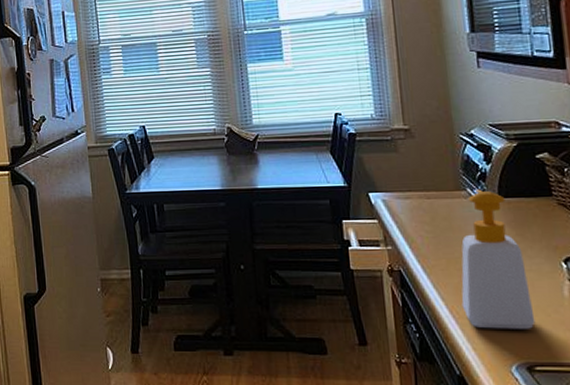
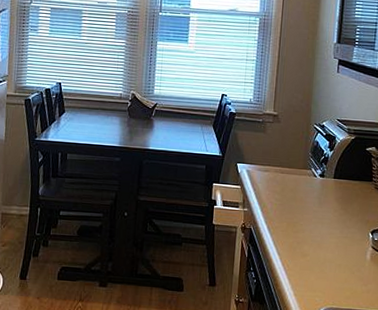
soap bottle: present [461,189,536,329] -> none [292,170,343,282]

